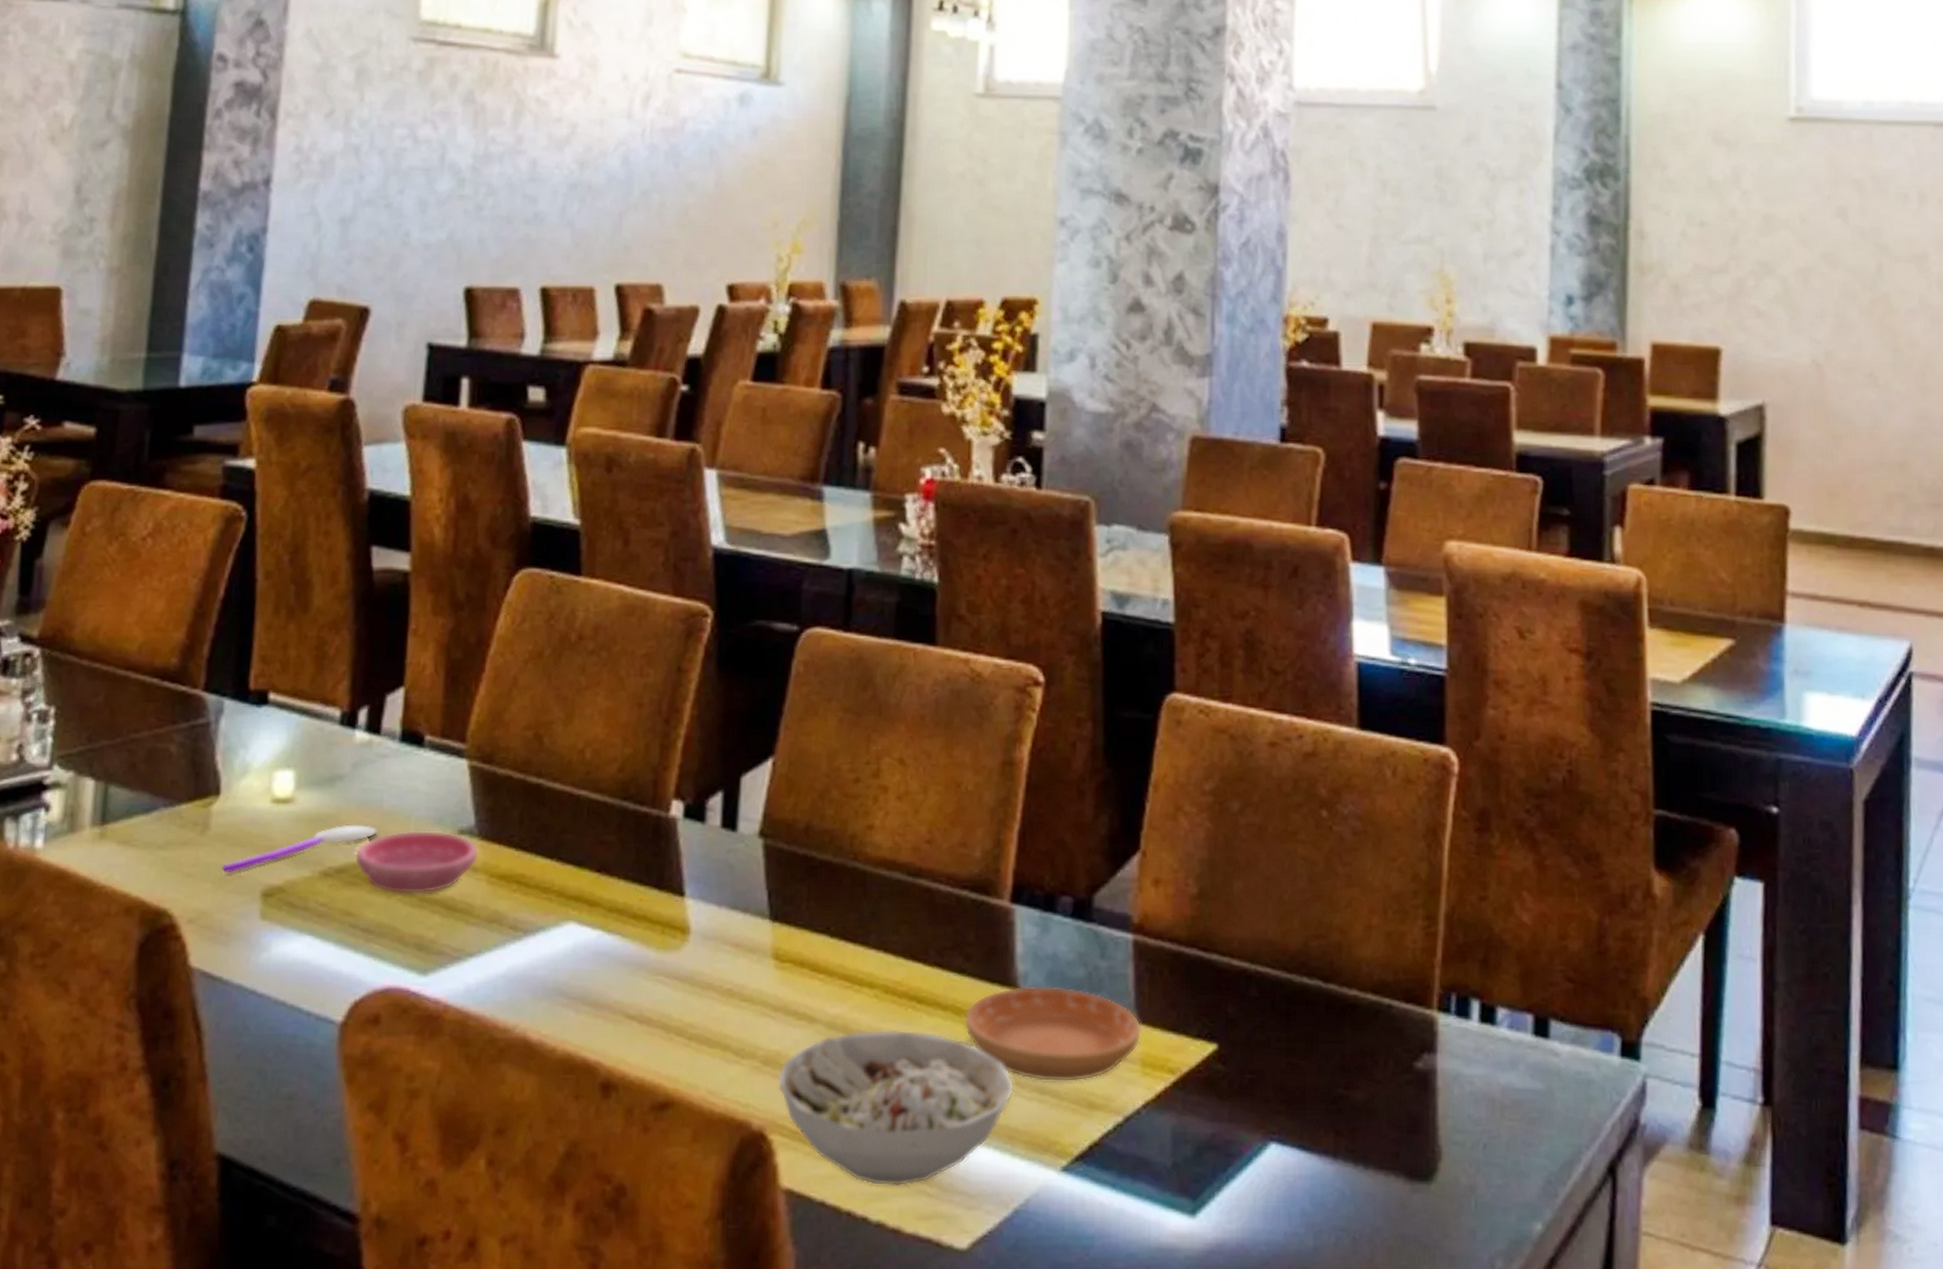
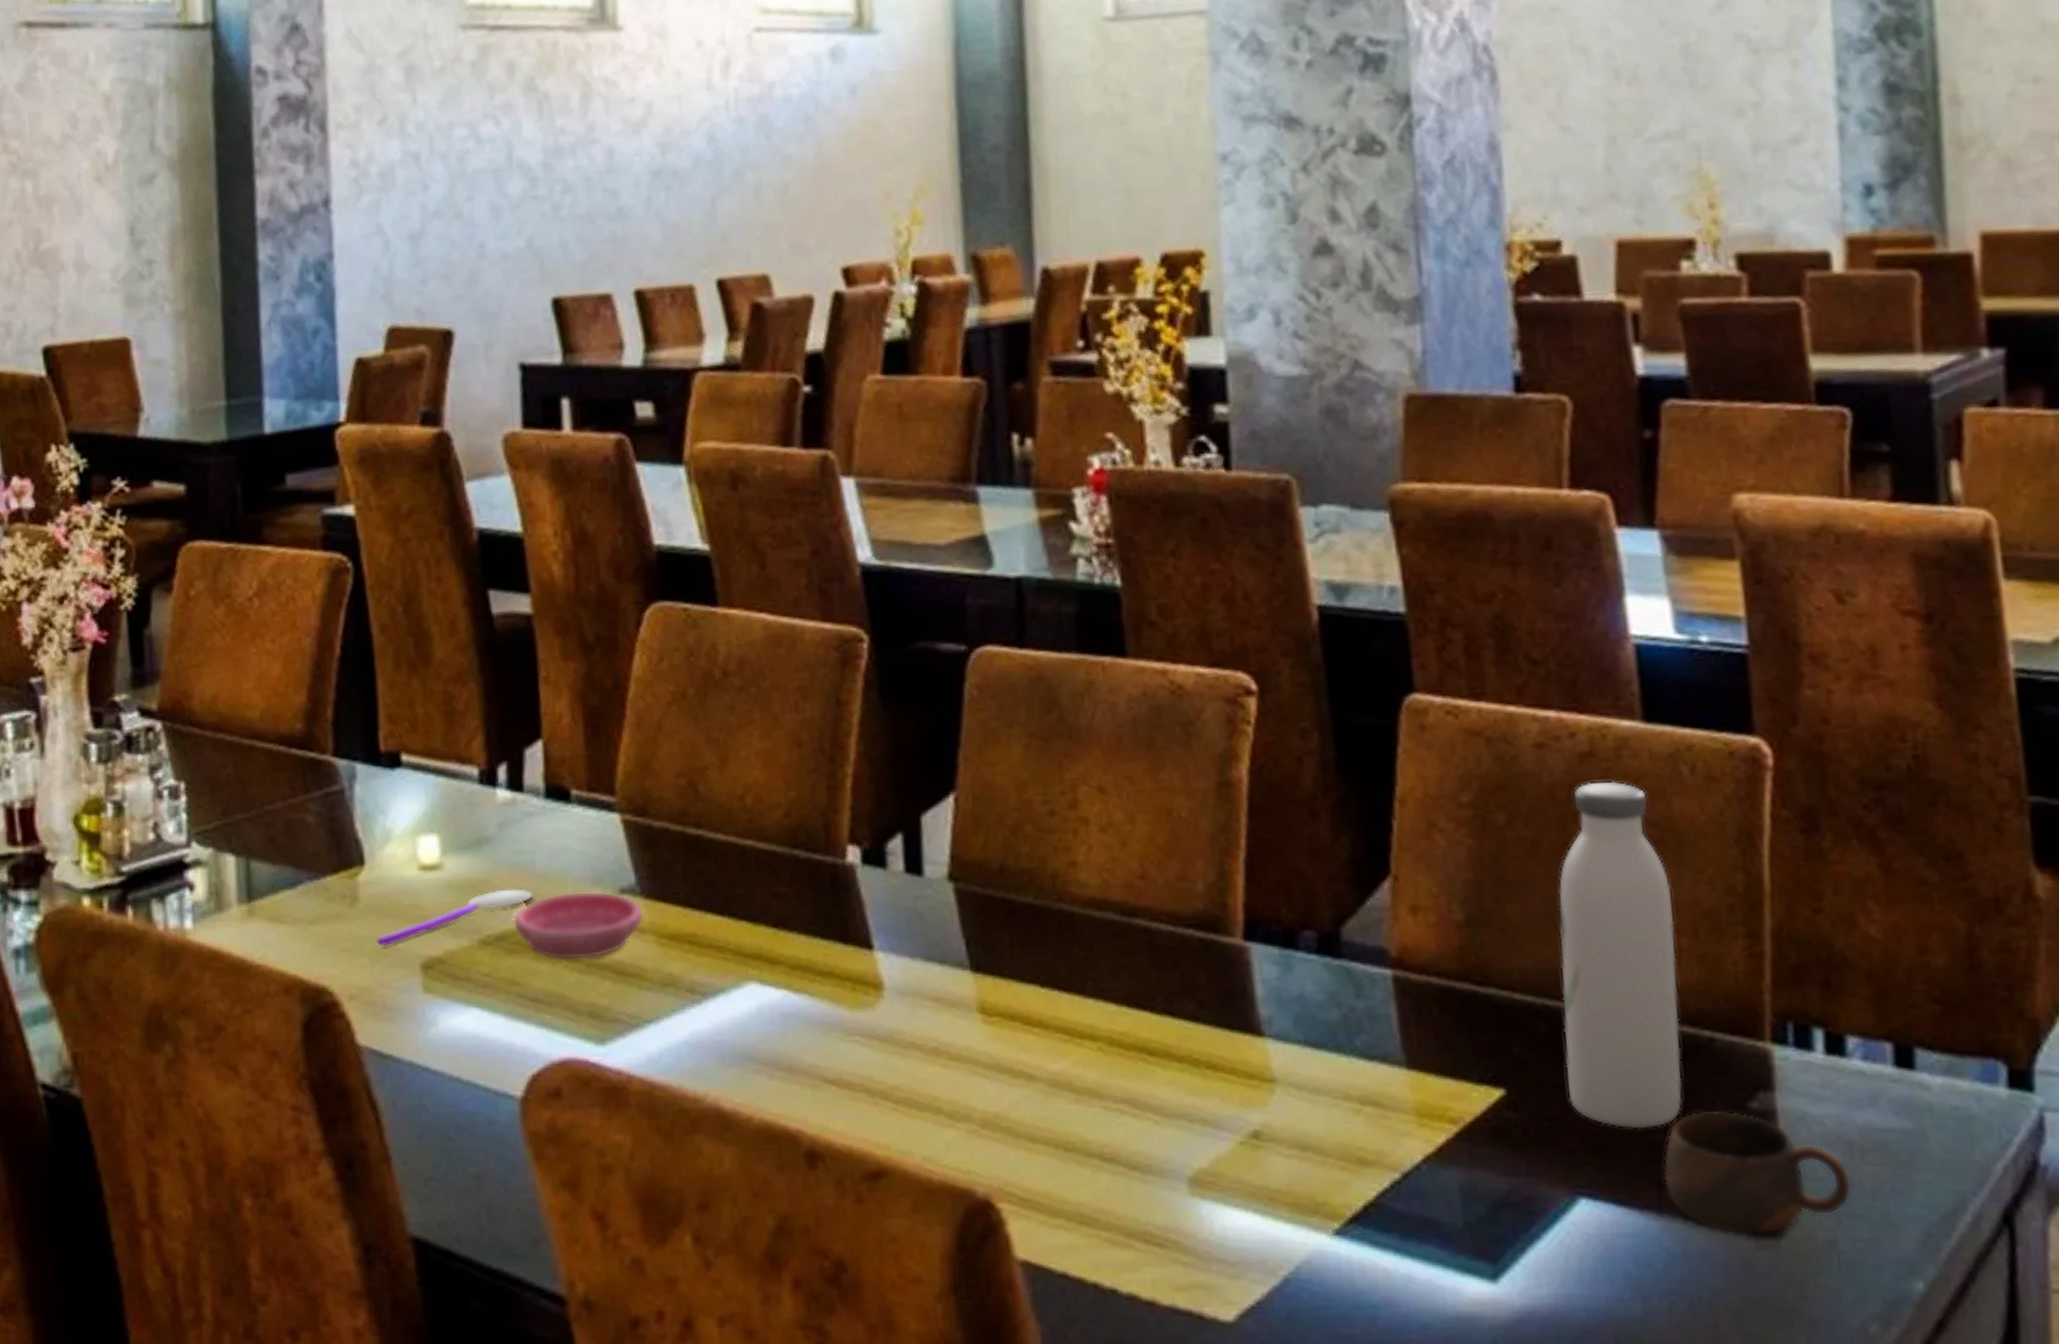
bowl: present [777,1029,1014,1187] -> none [998,1085,1269,1256]
saucer: present [965,986,1142,1083] -> none [1204,1031,1414,1138]
water bottle: none [1269,778,1369,1083] -> present [1558,781,1683,1129]
cup: none [1341,1068,1492,1179] -> present [1662,1110,1853,1234]

